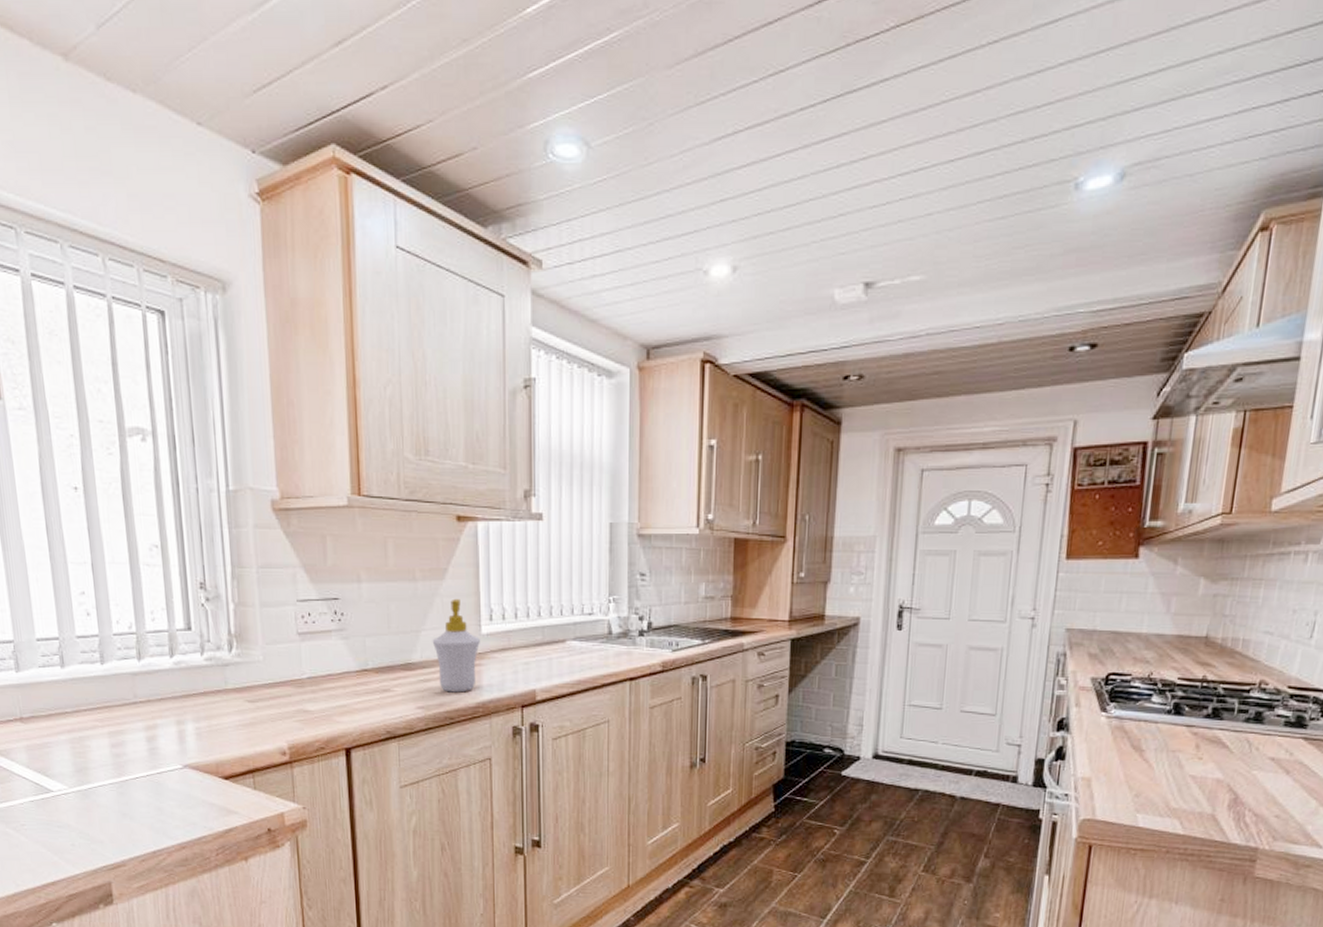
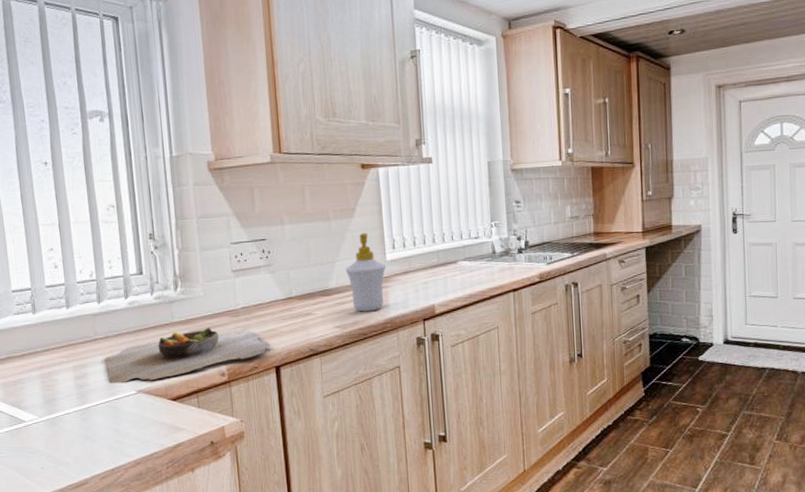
cutting board: none [146,697,341,756] -> present [105,327,271,384]

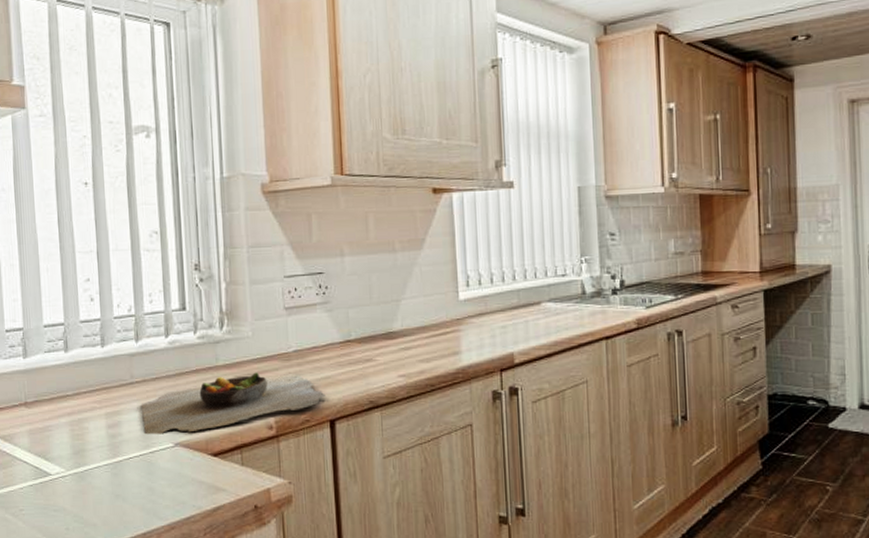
soap bottle: present [345,232,387,312] -> none [412,267,459,359]

